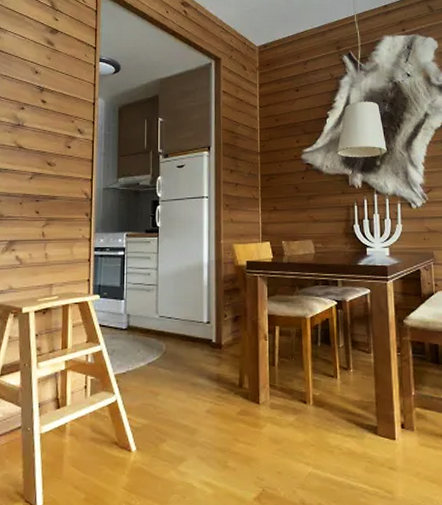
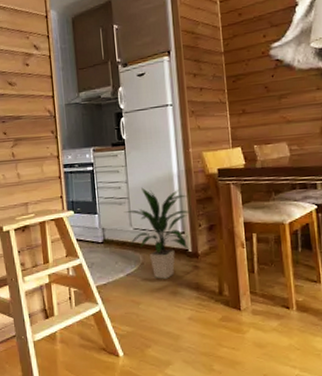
indoor plant: none [151,275,217,369] -> present [123,187,191,279]

